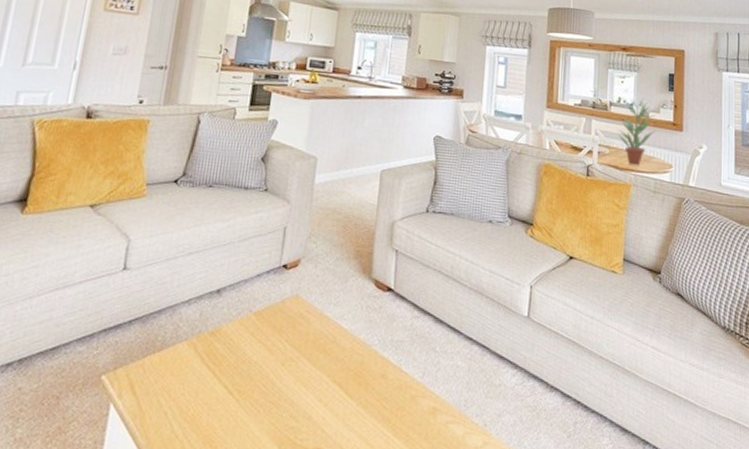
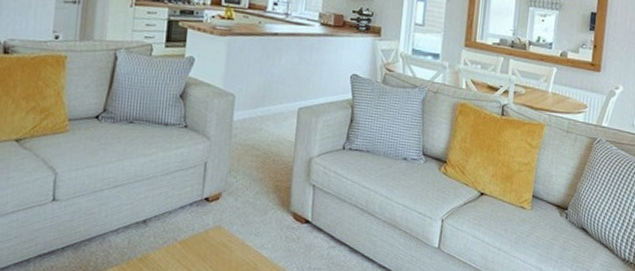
potted plant: present [618,98,656,166] -> none [535,37,575,107]

